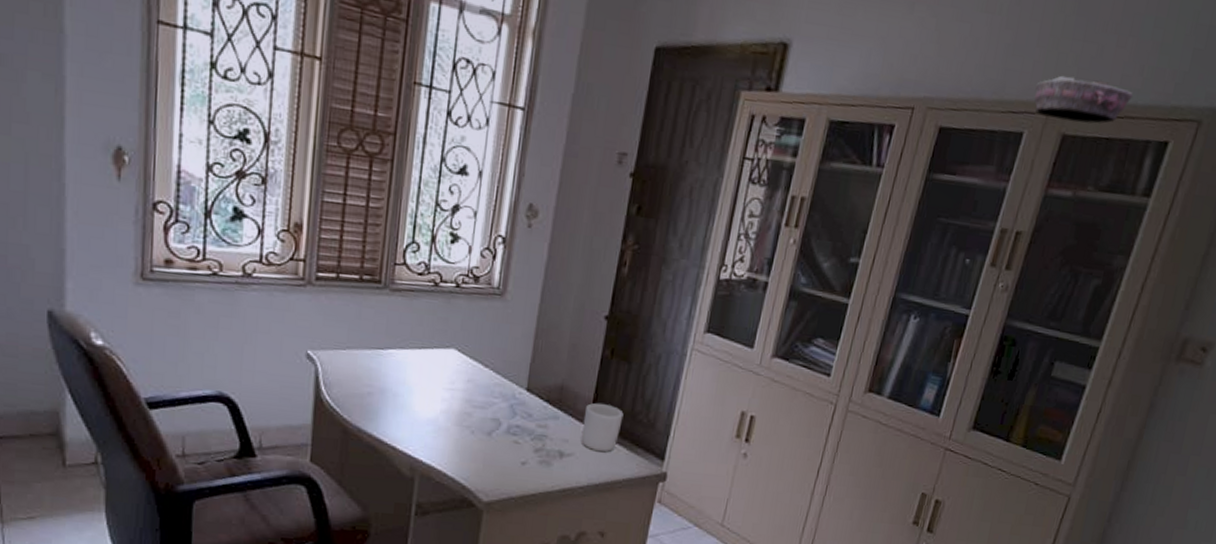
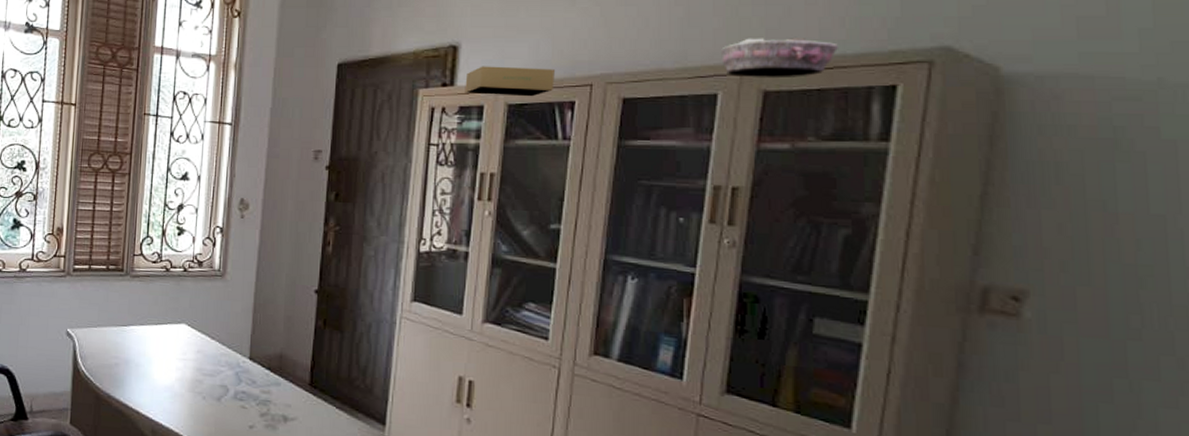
mug: present [581,402,624,452] -> none [302,369,341,417]
box: none [788,71,881,115] -> present [465,66,555,97]

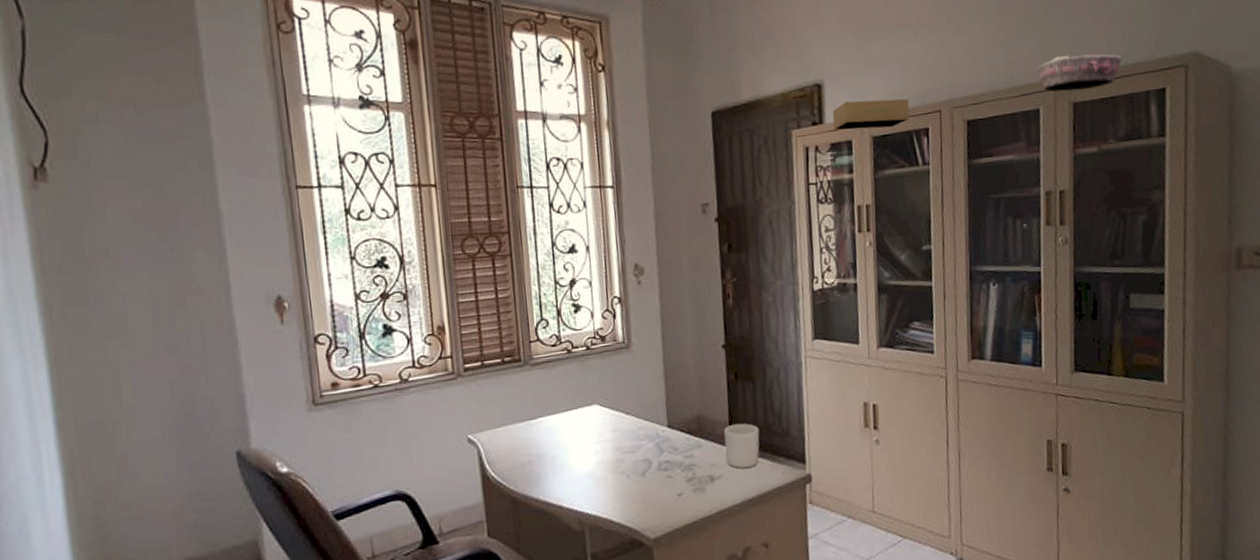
mug: none [302,369,341,417] -> present [724,423,760,469]

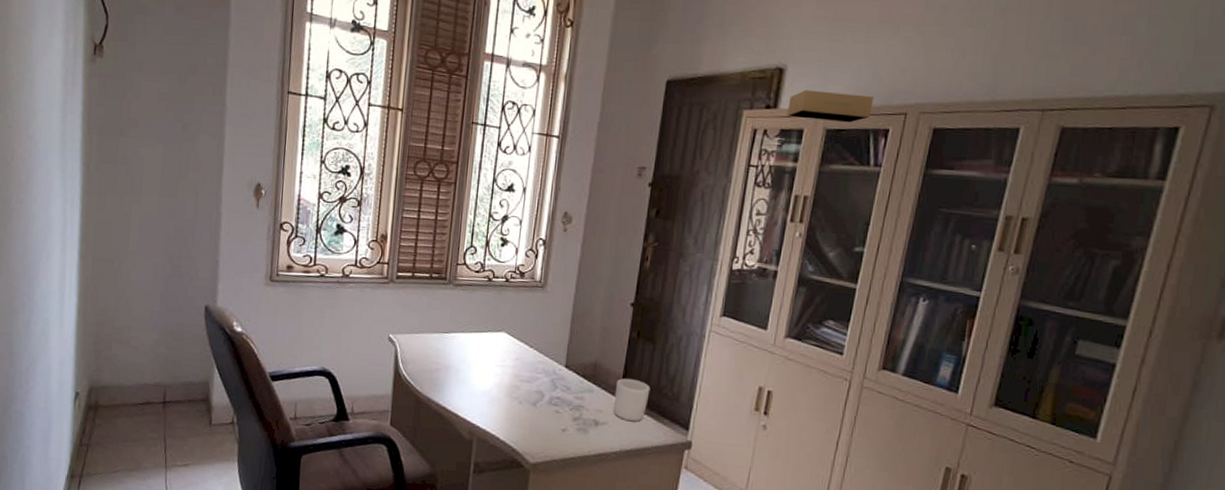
decorative basket: present [1038,52,1122,92] -> none [1027,75,1133,116]

